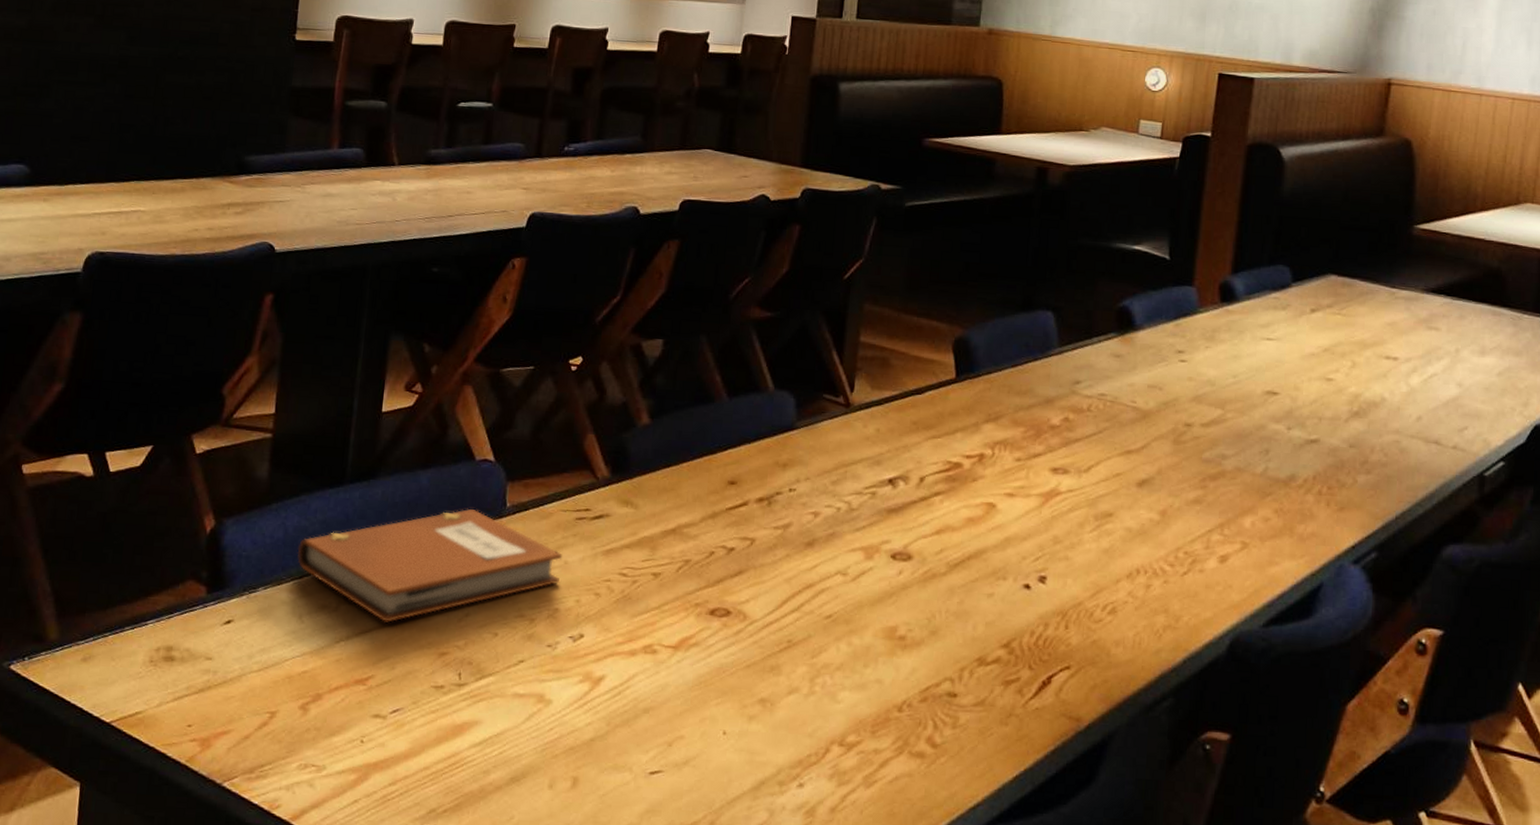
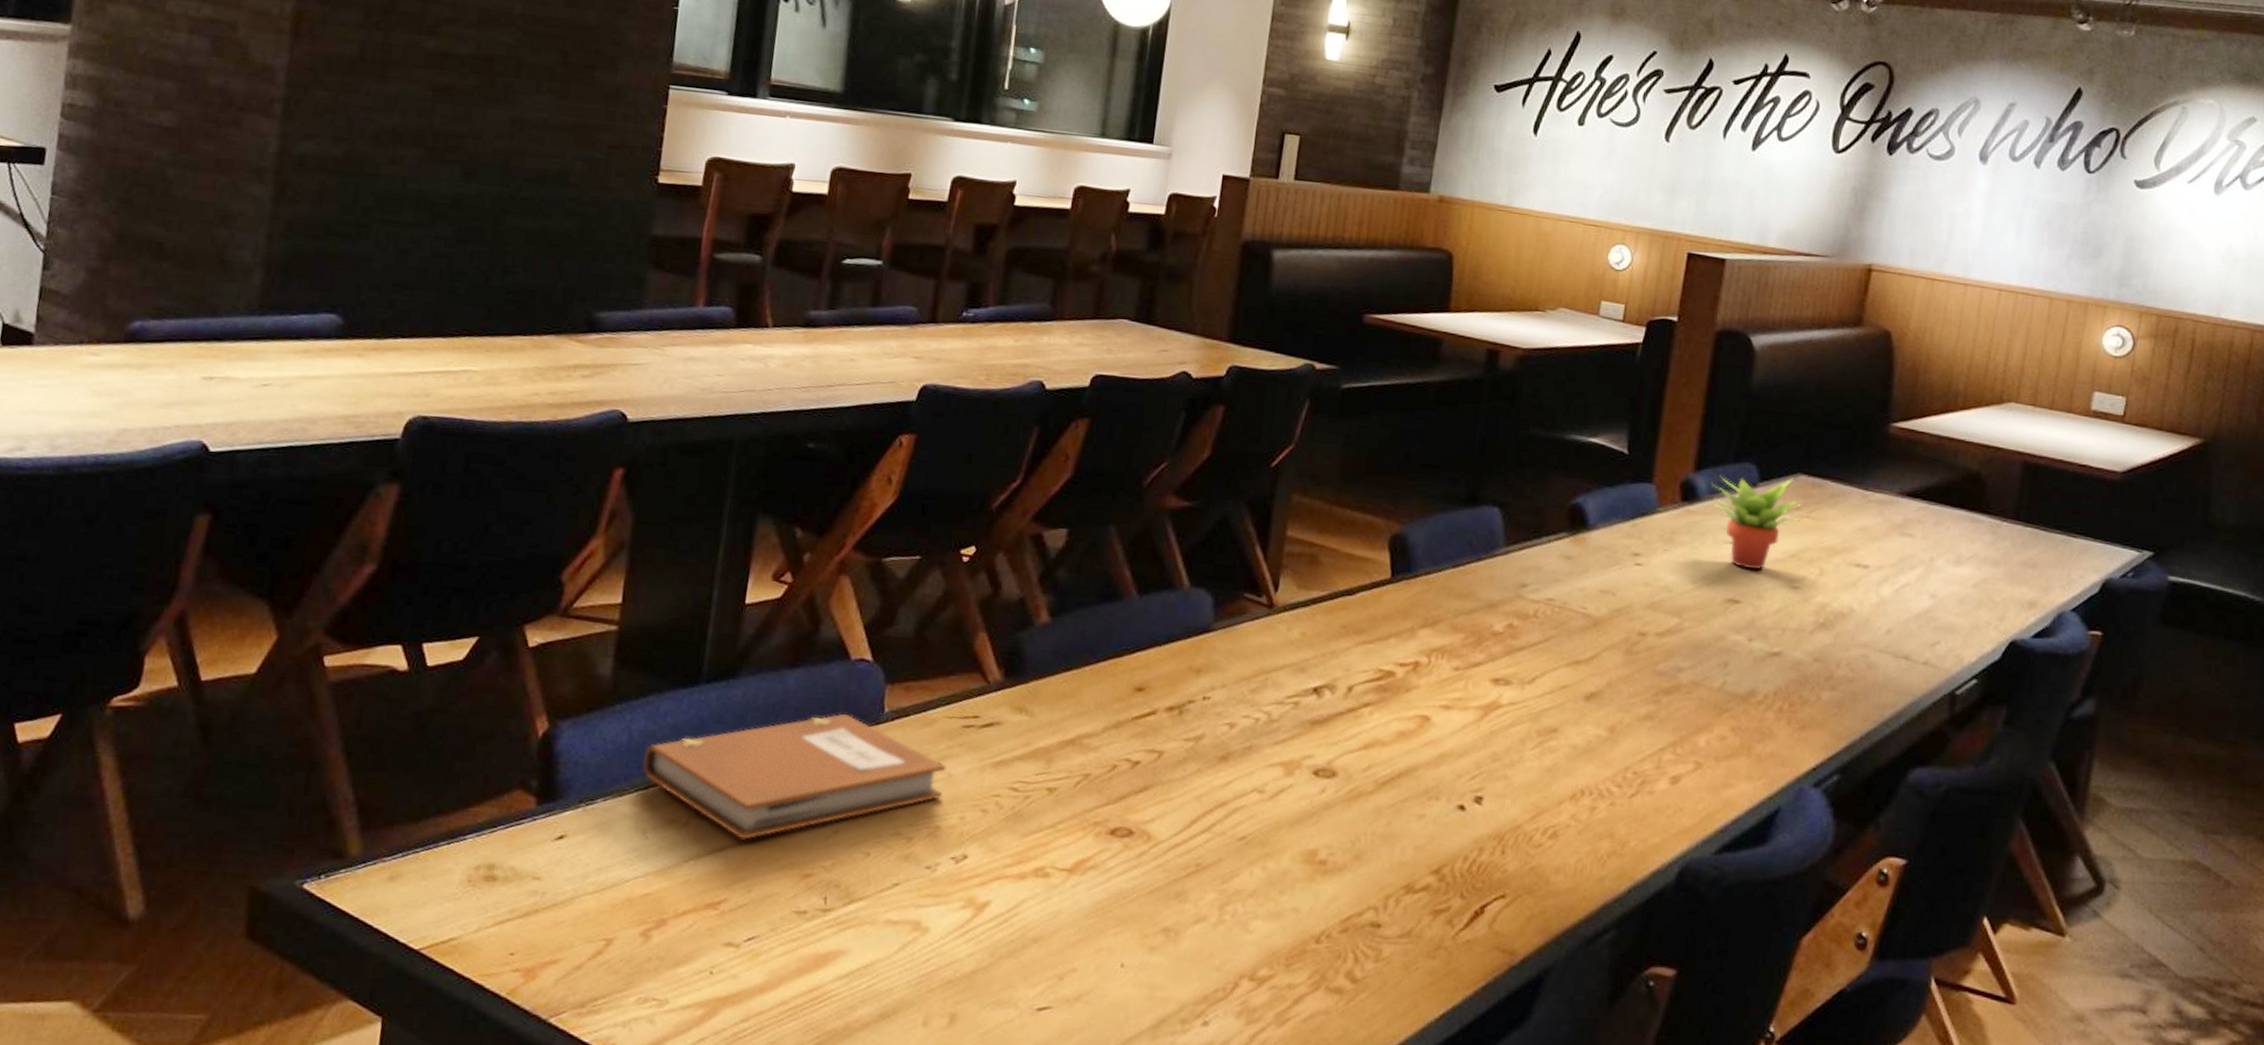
succulent plant: none [1248,277,1337,363] -> present [1711,476,1806,569]

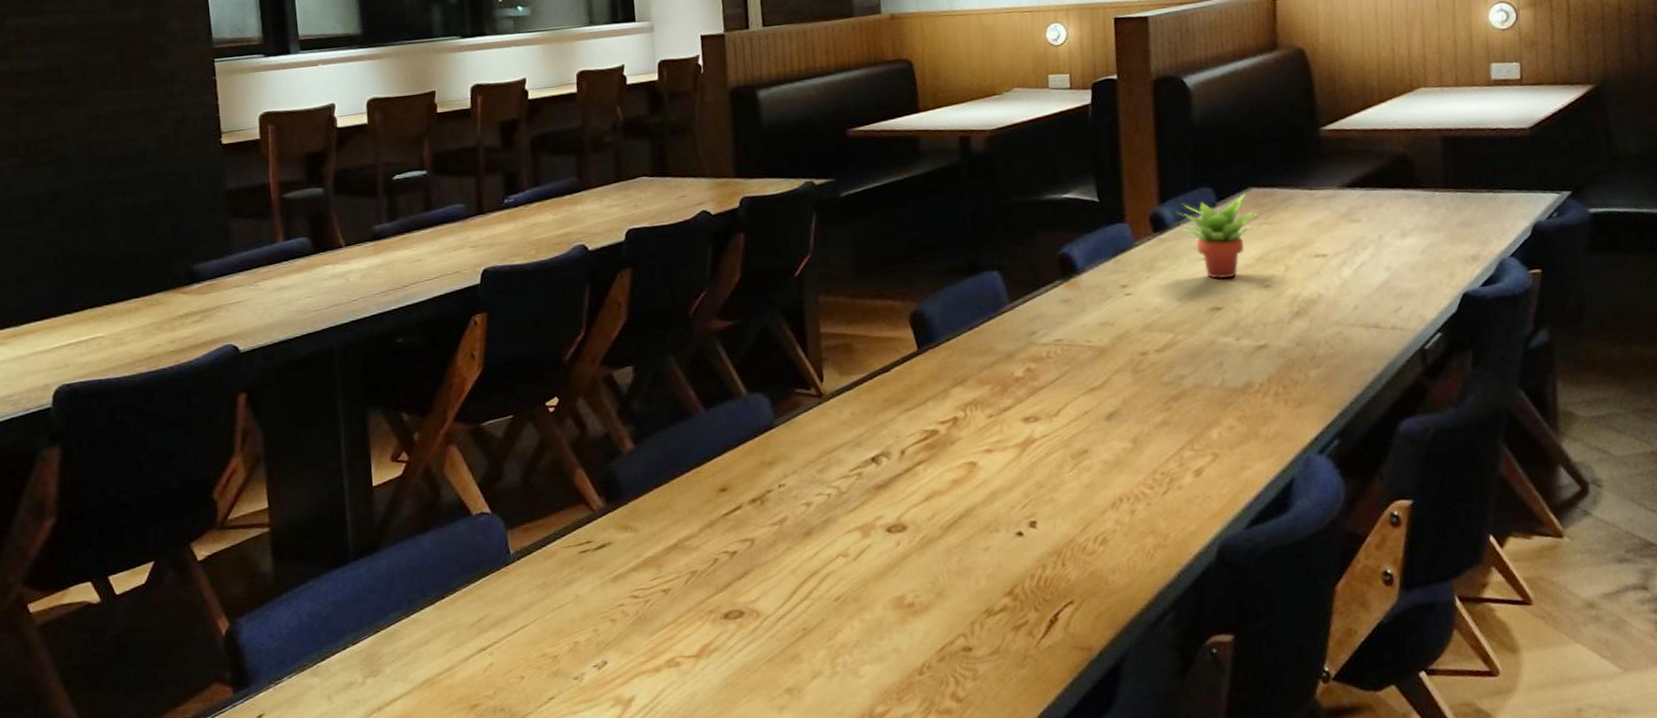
notebook: present [642,714,947,840] -> none [314,562,576,687]

